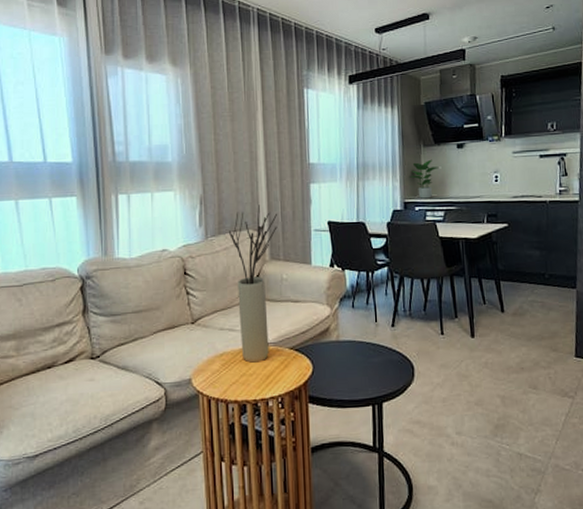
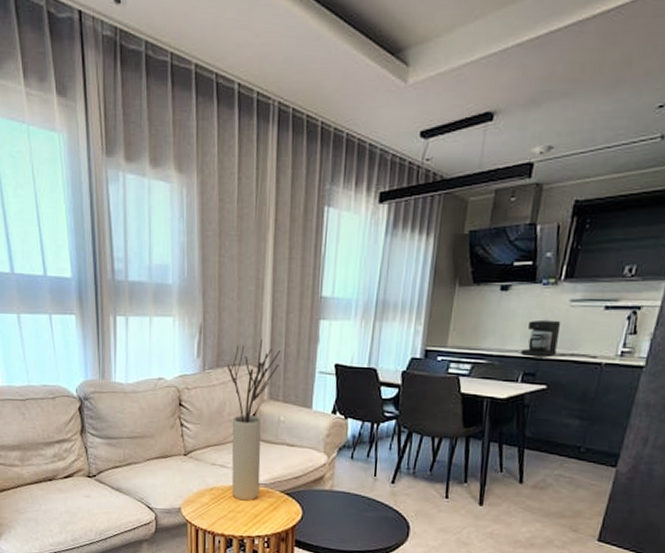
potted plant: present [409,159,439,199] -> none [436,302,474,348]
coffee maker: none [482,169,510,201] -> present [521,319,561,358]

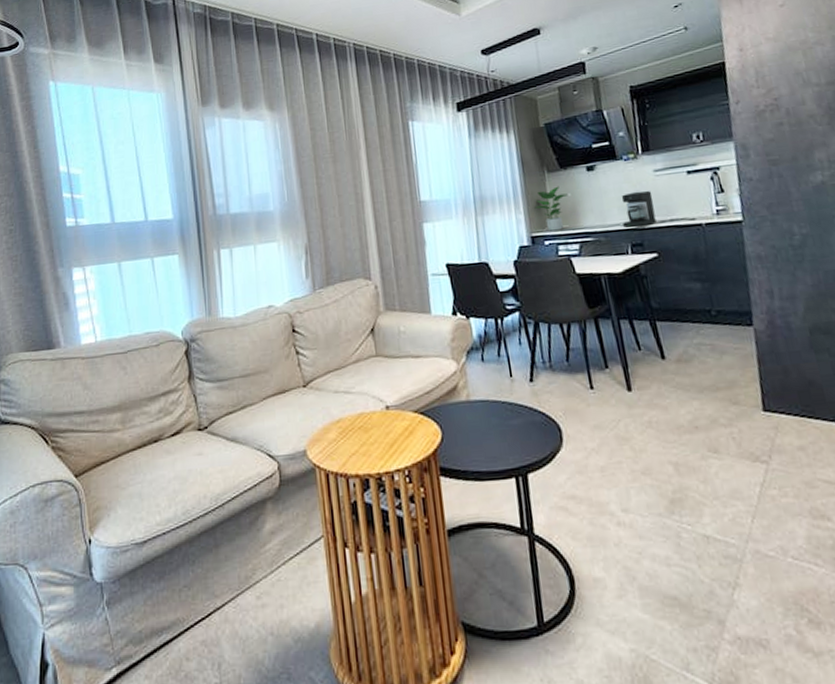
vase: present [226,339,281,501] -> none [337,250,391,430]
potted plant: none [436,302,474,348] -> present [534,186,568,232]

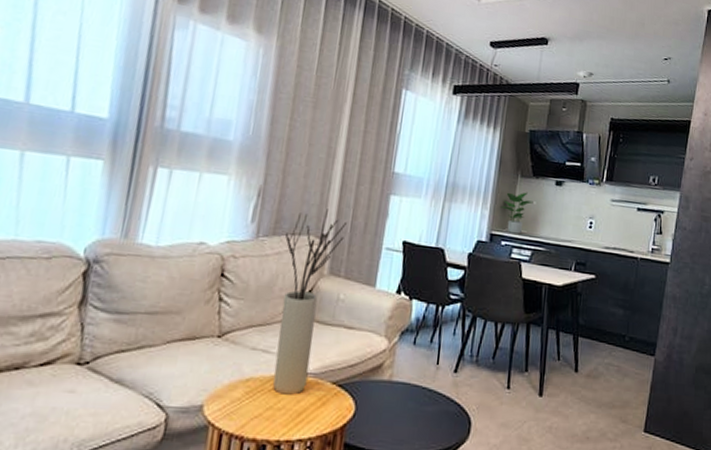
vase: none [337,250,391,430] -> present [272,208,348,395]
coffee maker: present [622,191,656,228] -> none [573,215,605,249]

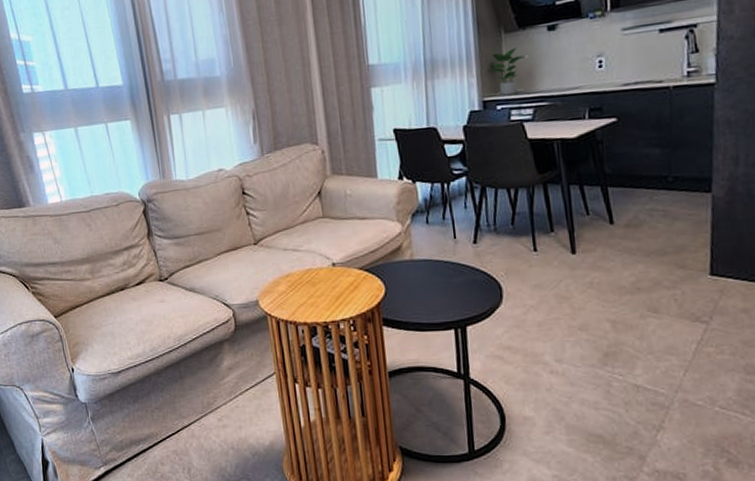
vase: present [272,208,348,395] -> none [284,115,337,284]

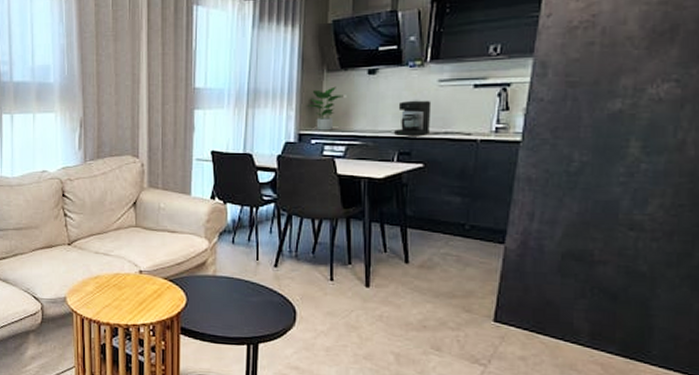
coffee maker: none [582,52,619,92] -> present [394,100,432,137]

